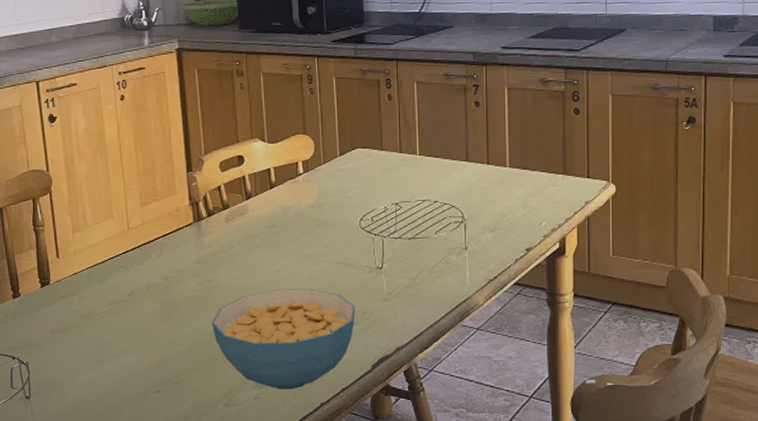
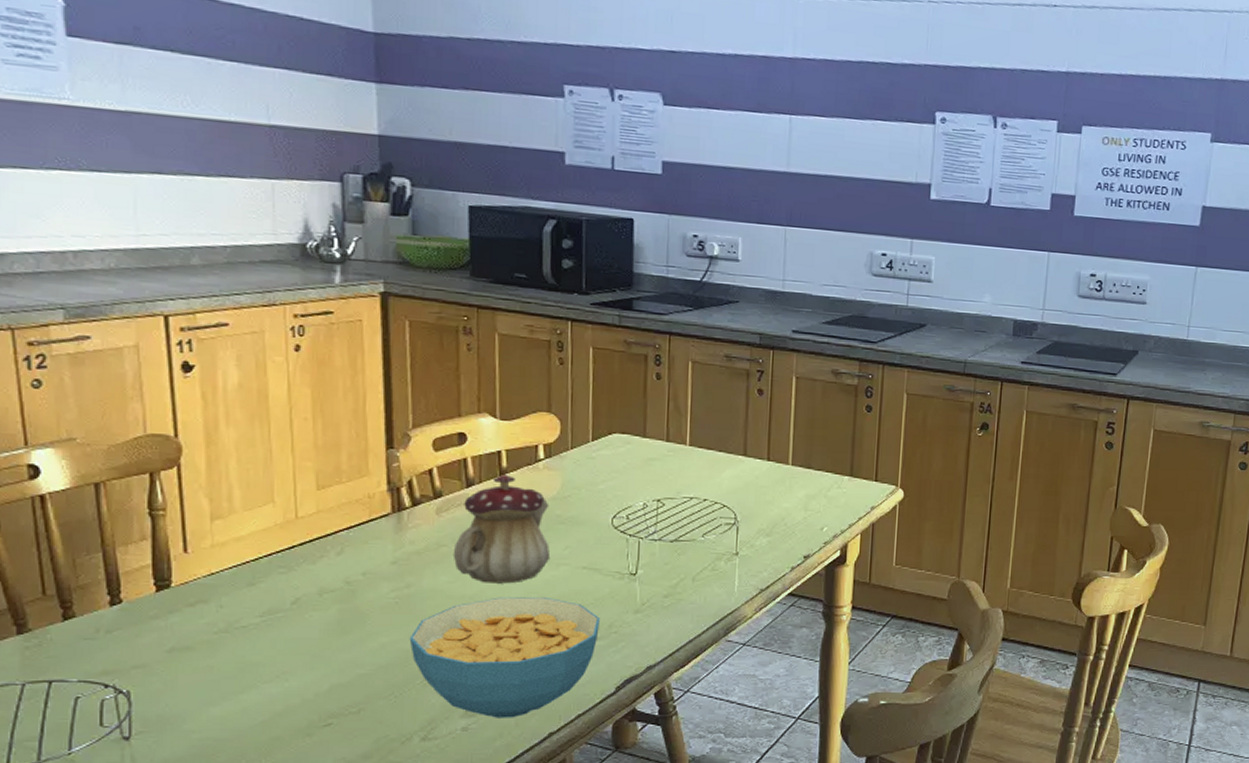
teapot: none [239,187,313,278] -> present [453,473,551,584]

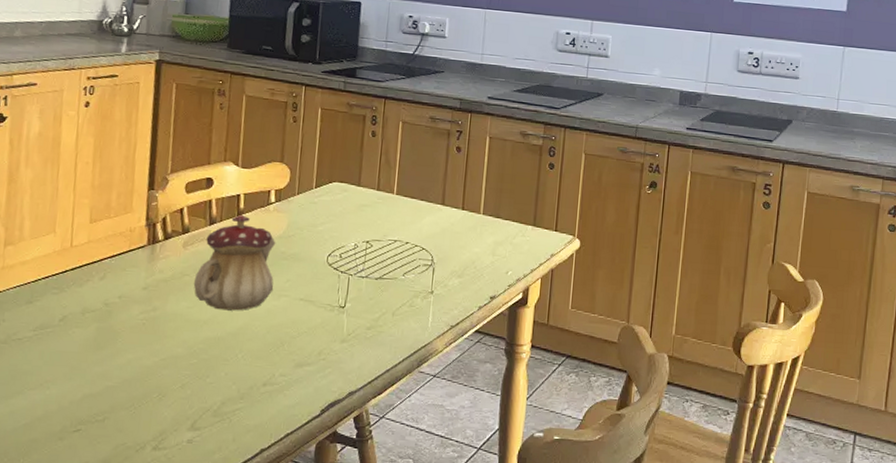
cereal bowl: present [409,596,600,718] -> none [151,322,311,434]

